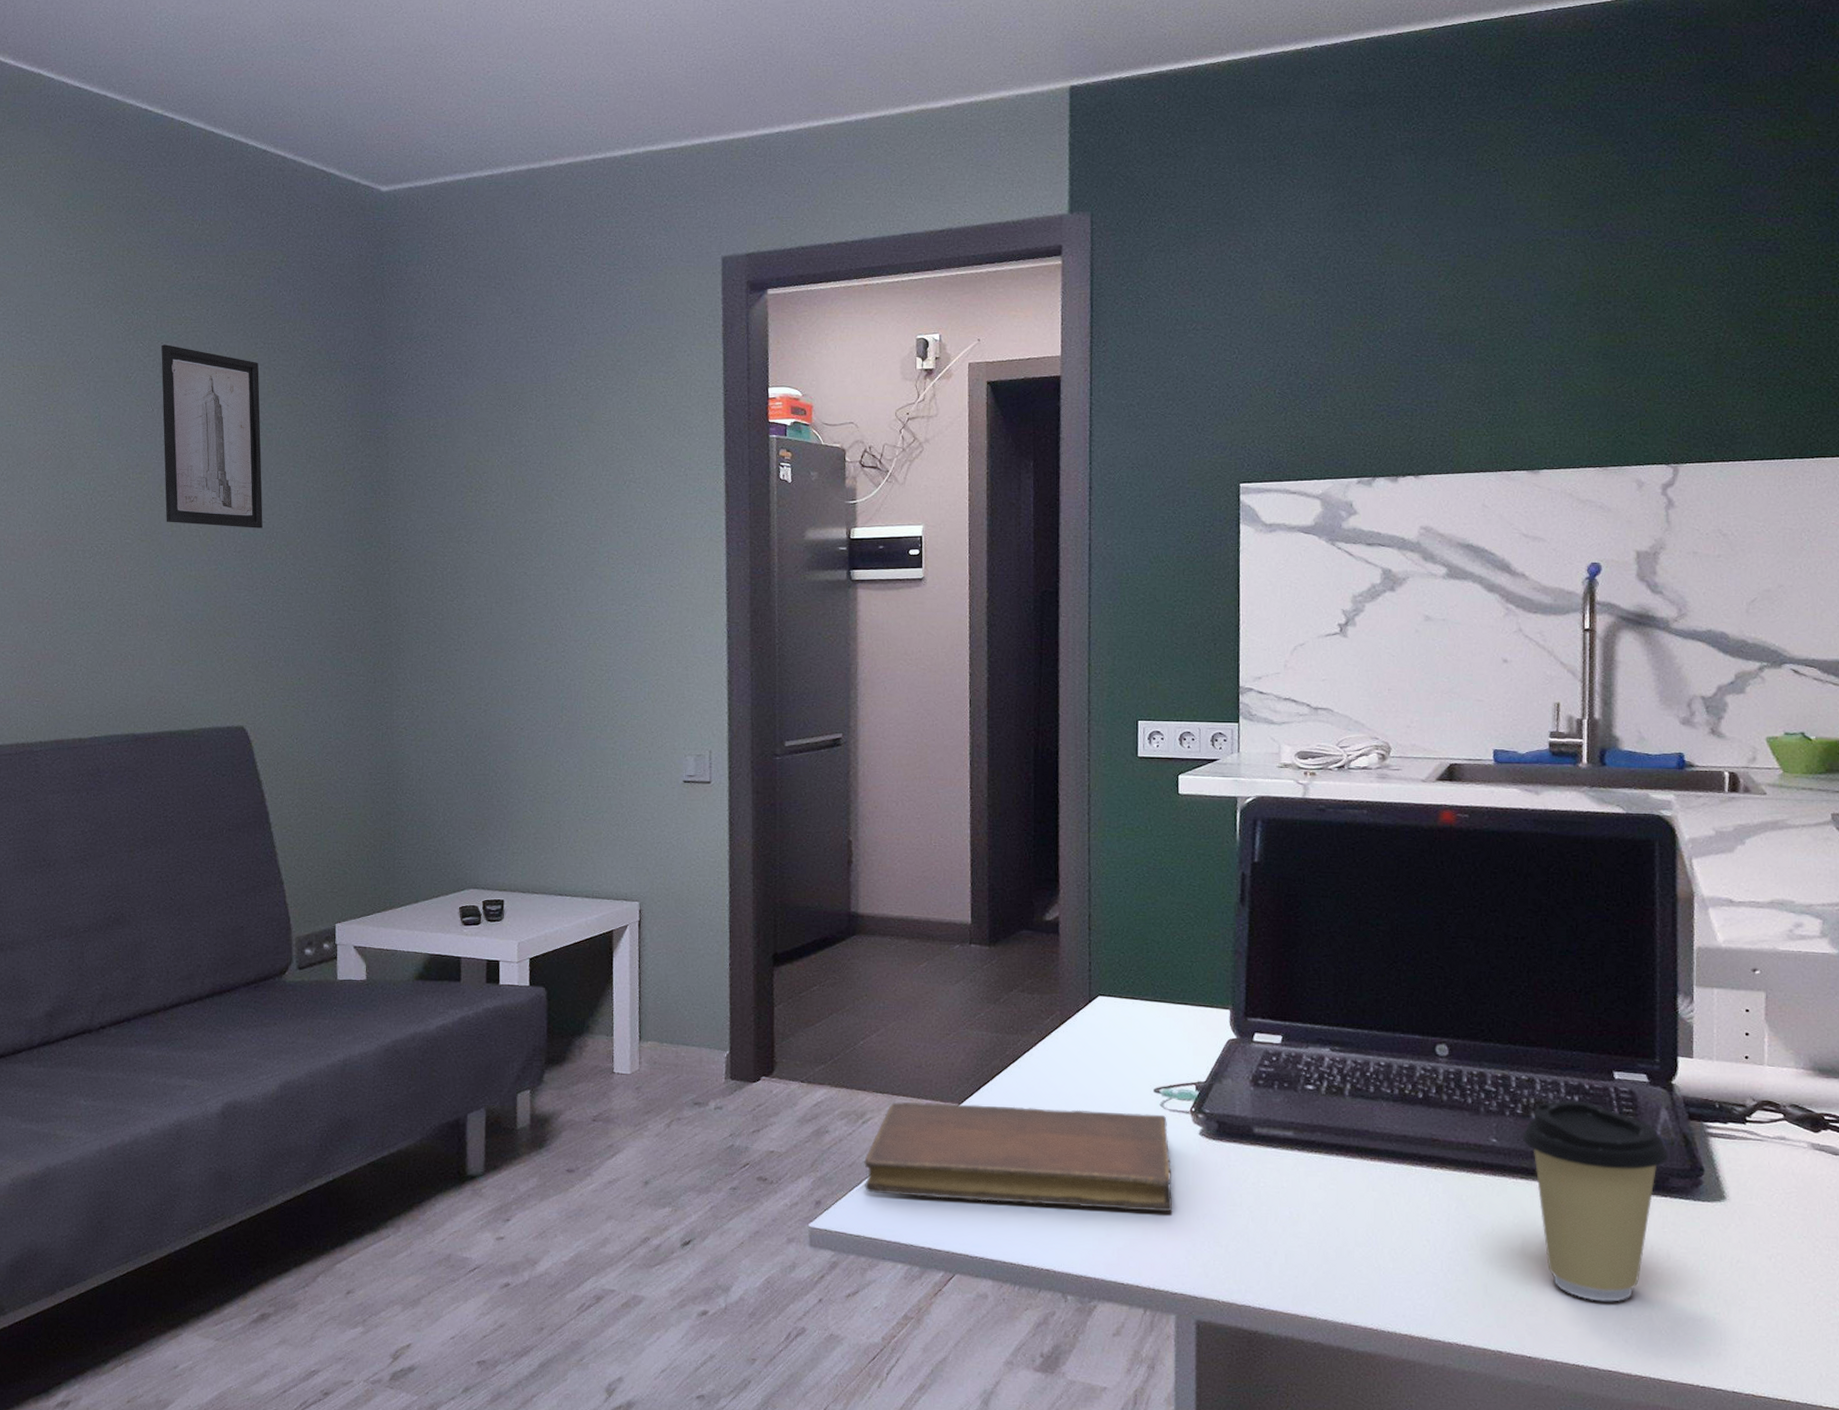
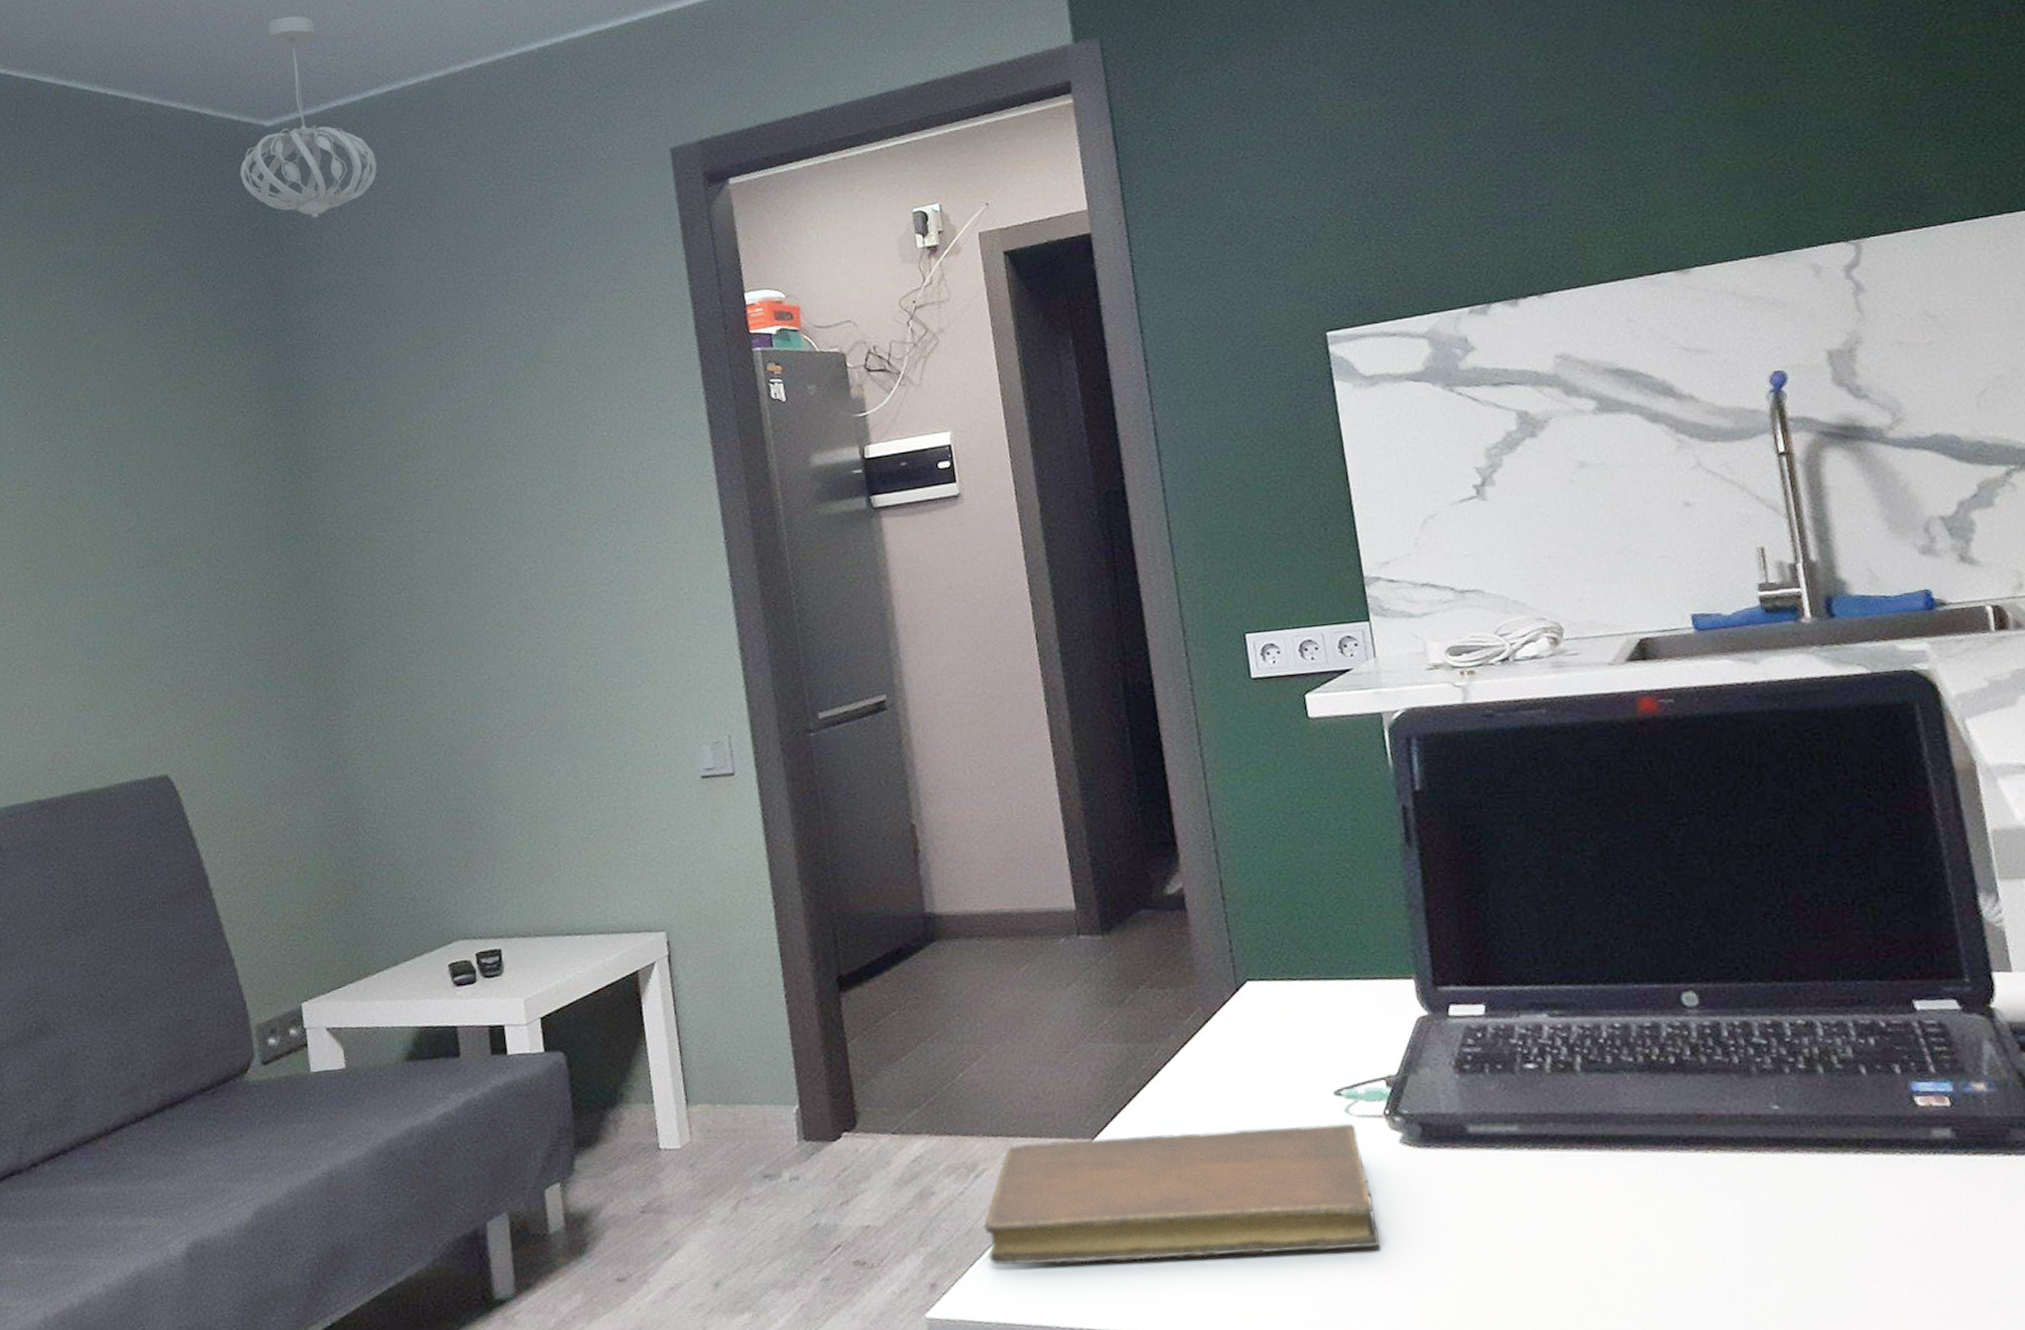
wall art: present [161,344,263,528] -> none [29,335,167,544]
pendant light: none [355,98,473,276] -> present [240,15,378,218]
coffee cup: present [1522,1100,1669,1302] -> none [1810,1043,2004,1303]

